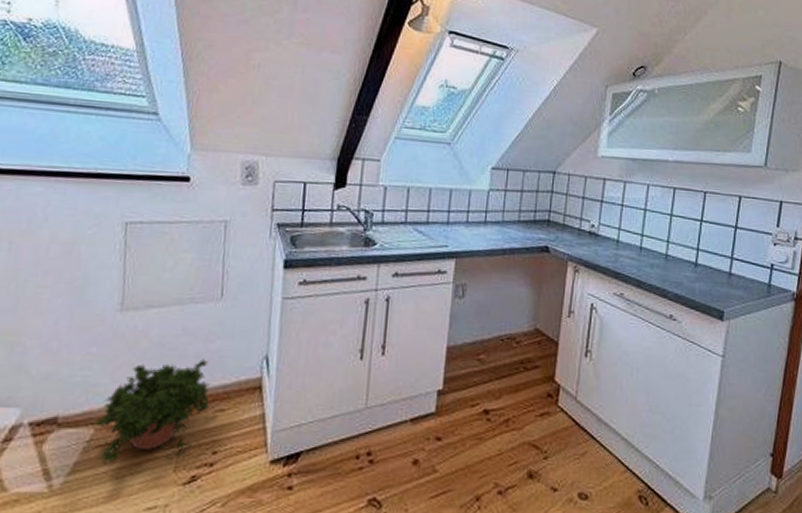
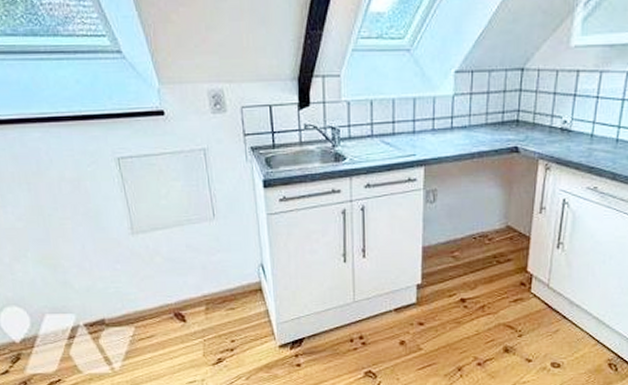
potted plant: present [92,358,212,465] -> none [133,268,221,352]

